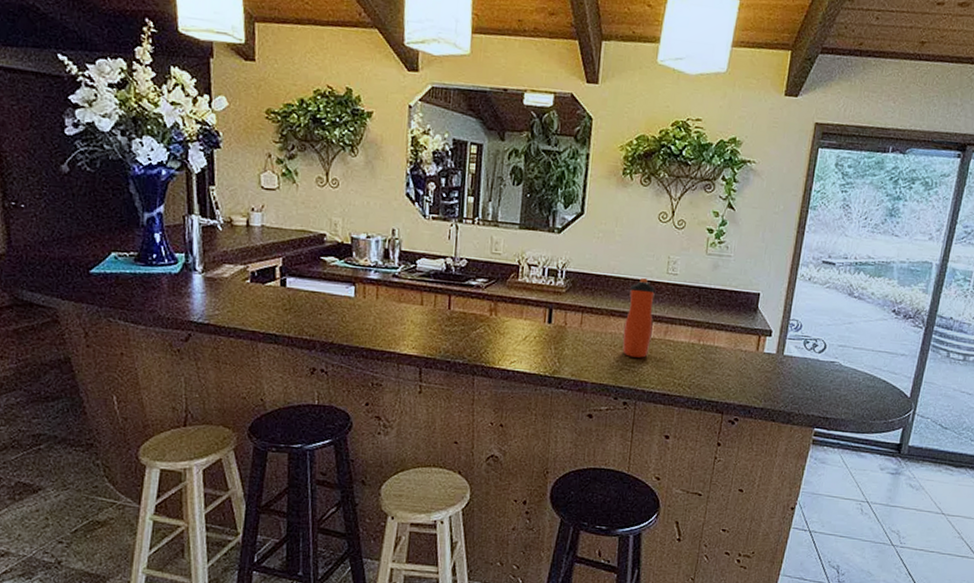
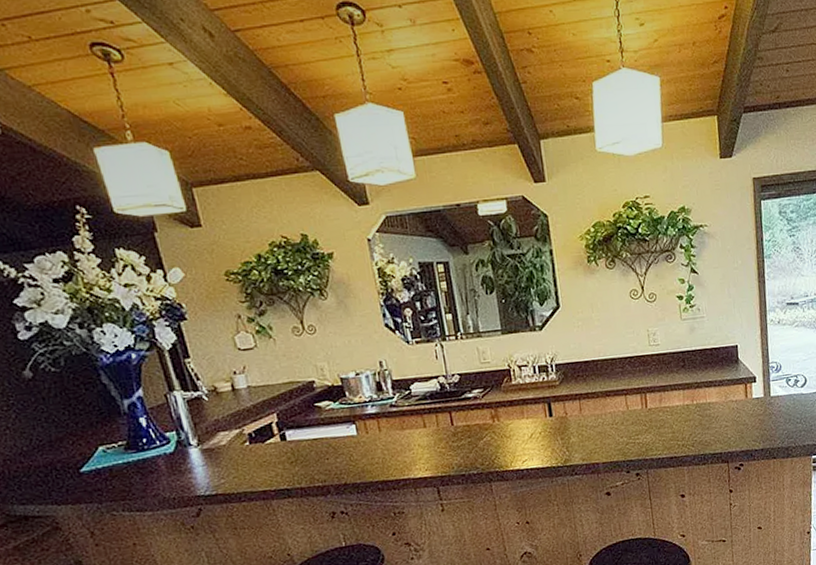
water bottle: present [622,277,655,358] -> none [618,354,649,431]

